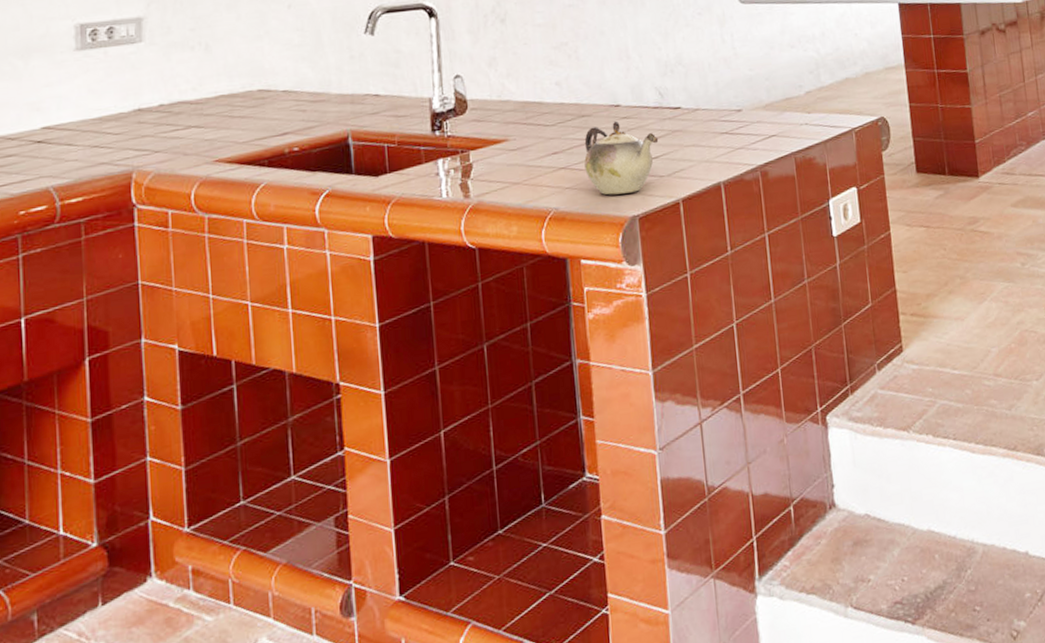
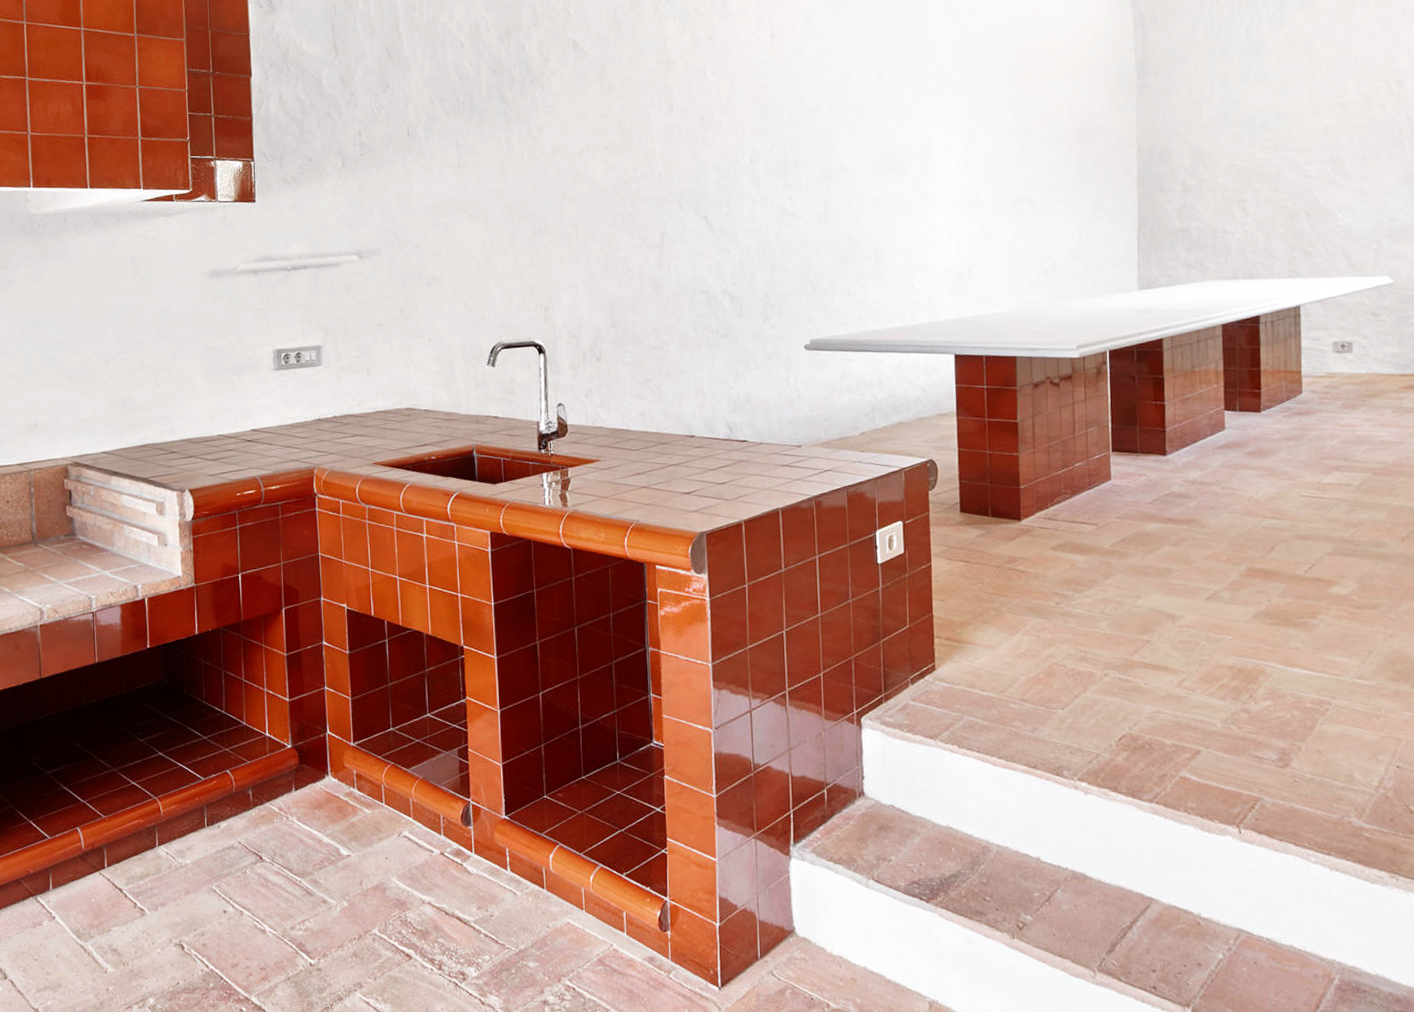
teapot: present [584,120,659,195] -> none [662,449,727,513]

